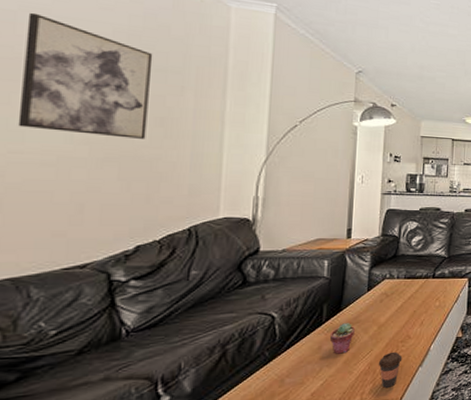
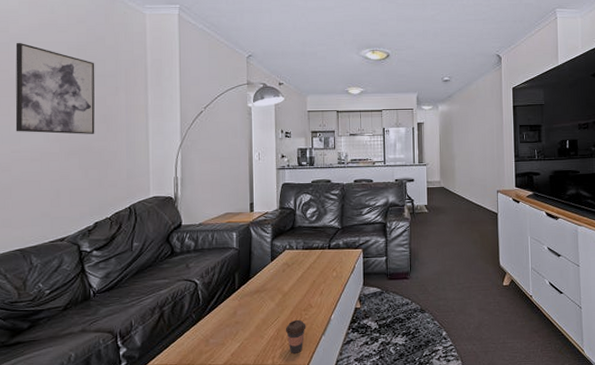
potted succulent: present [329,323,356,354] -> none [242,291,264,319]

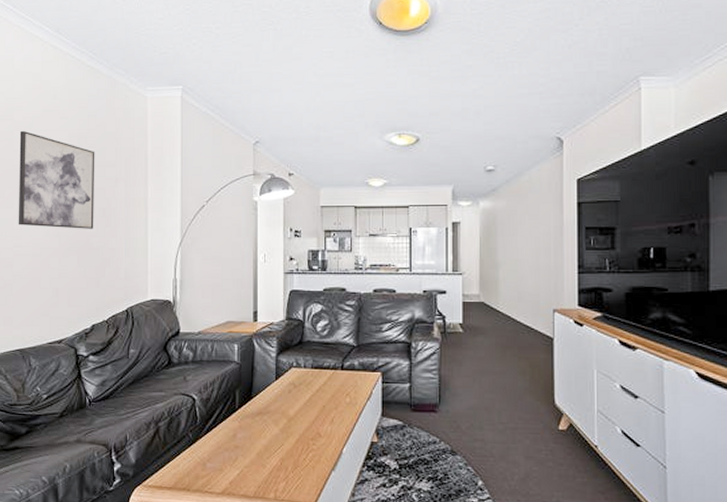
coffee cup: present [285,319,306,353] -> none [289,449,314,489]

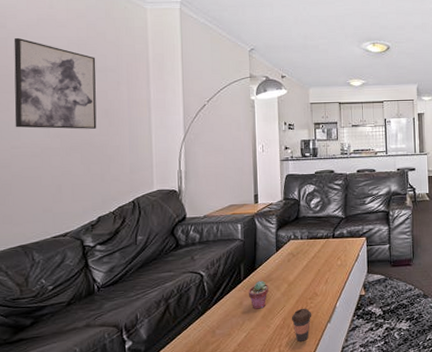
potted succulent: none [243,412,267,445] -> present [248,281,269,309]
coffee cup: none [289,449,314,489] -> present [291,308,312,342]

